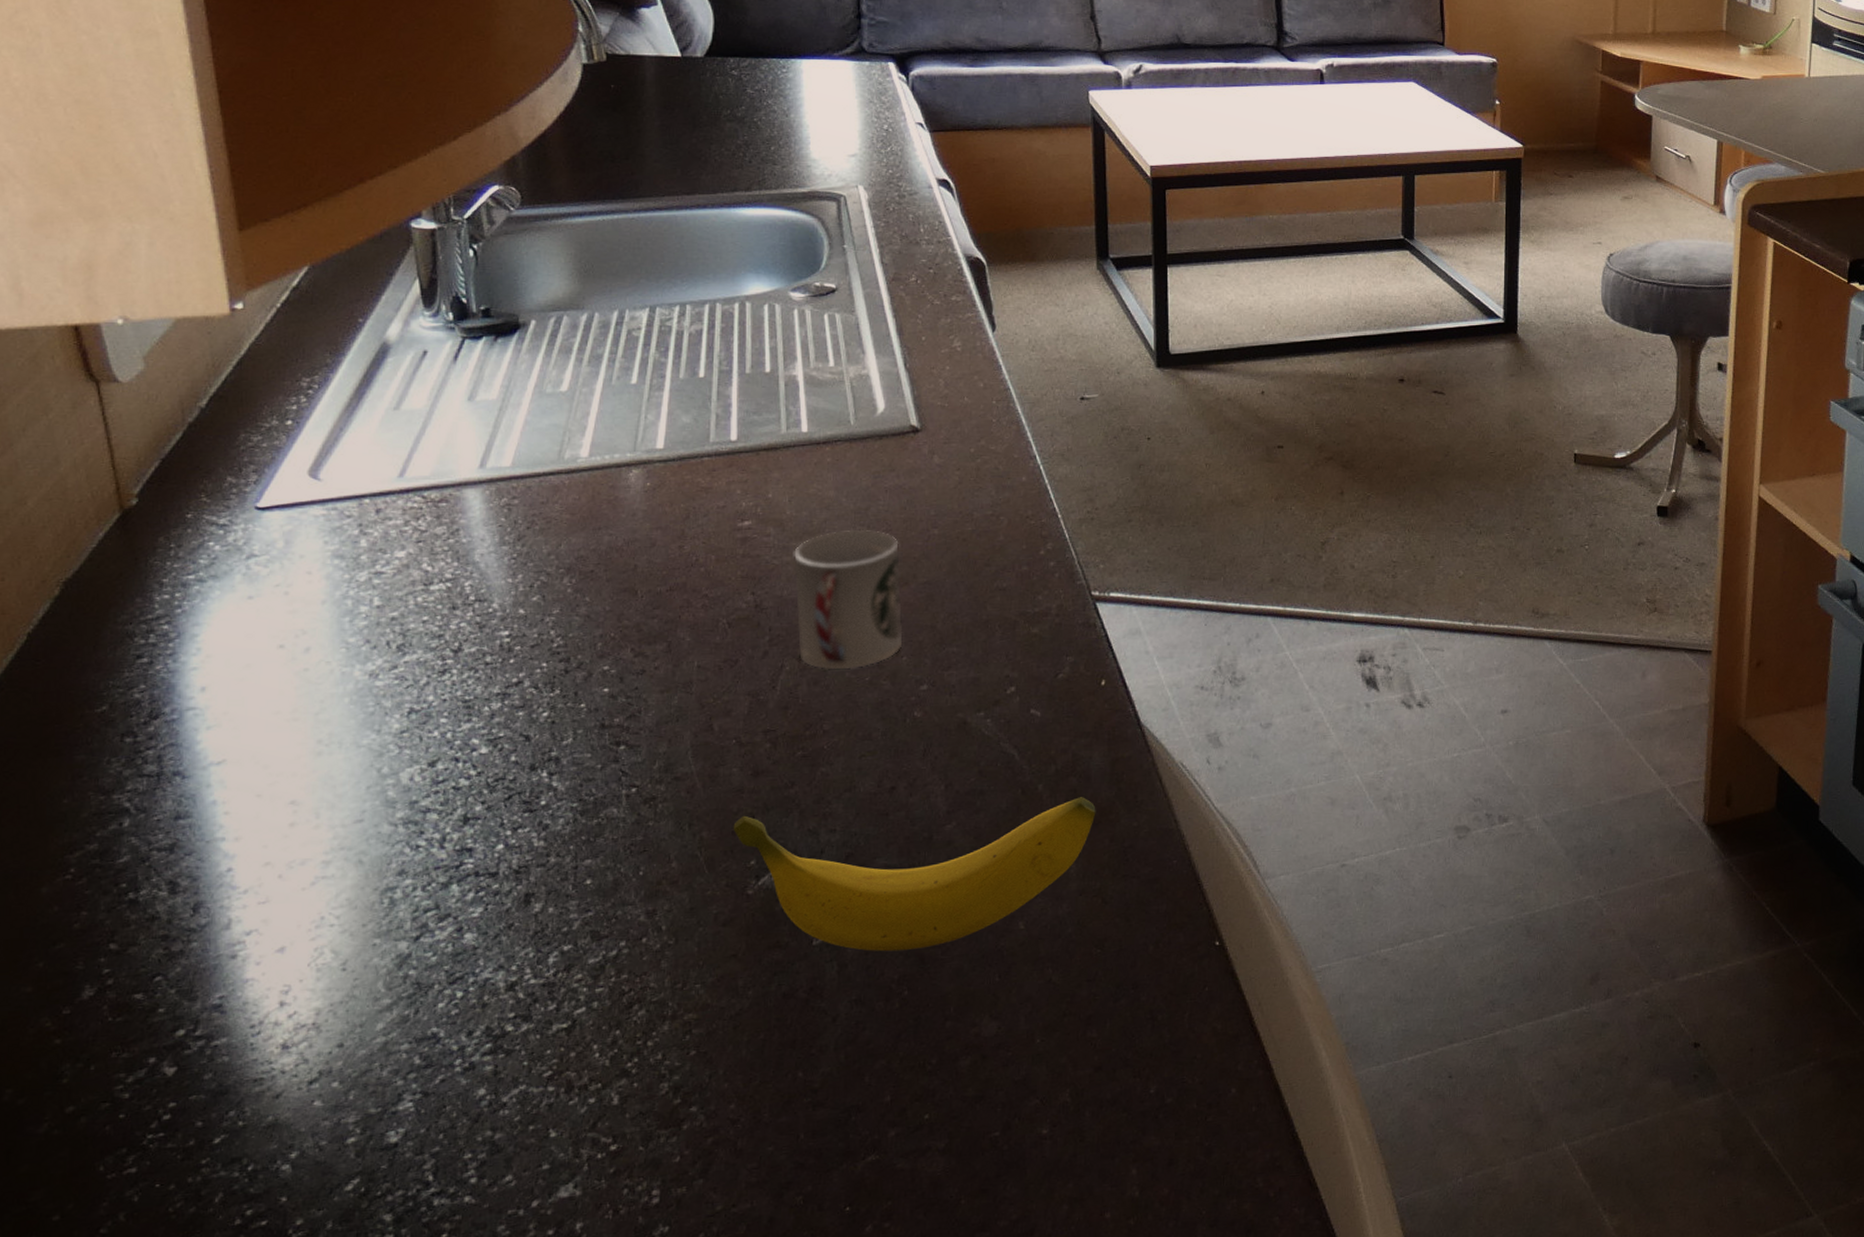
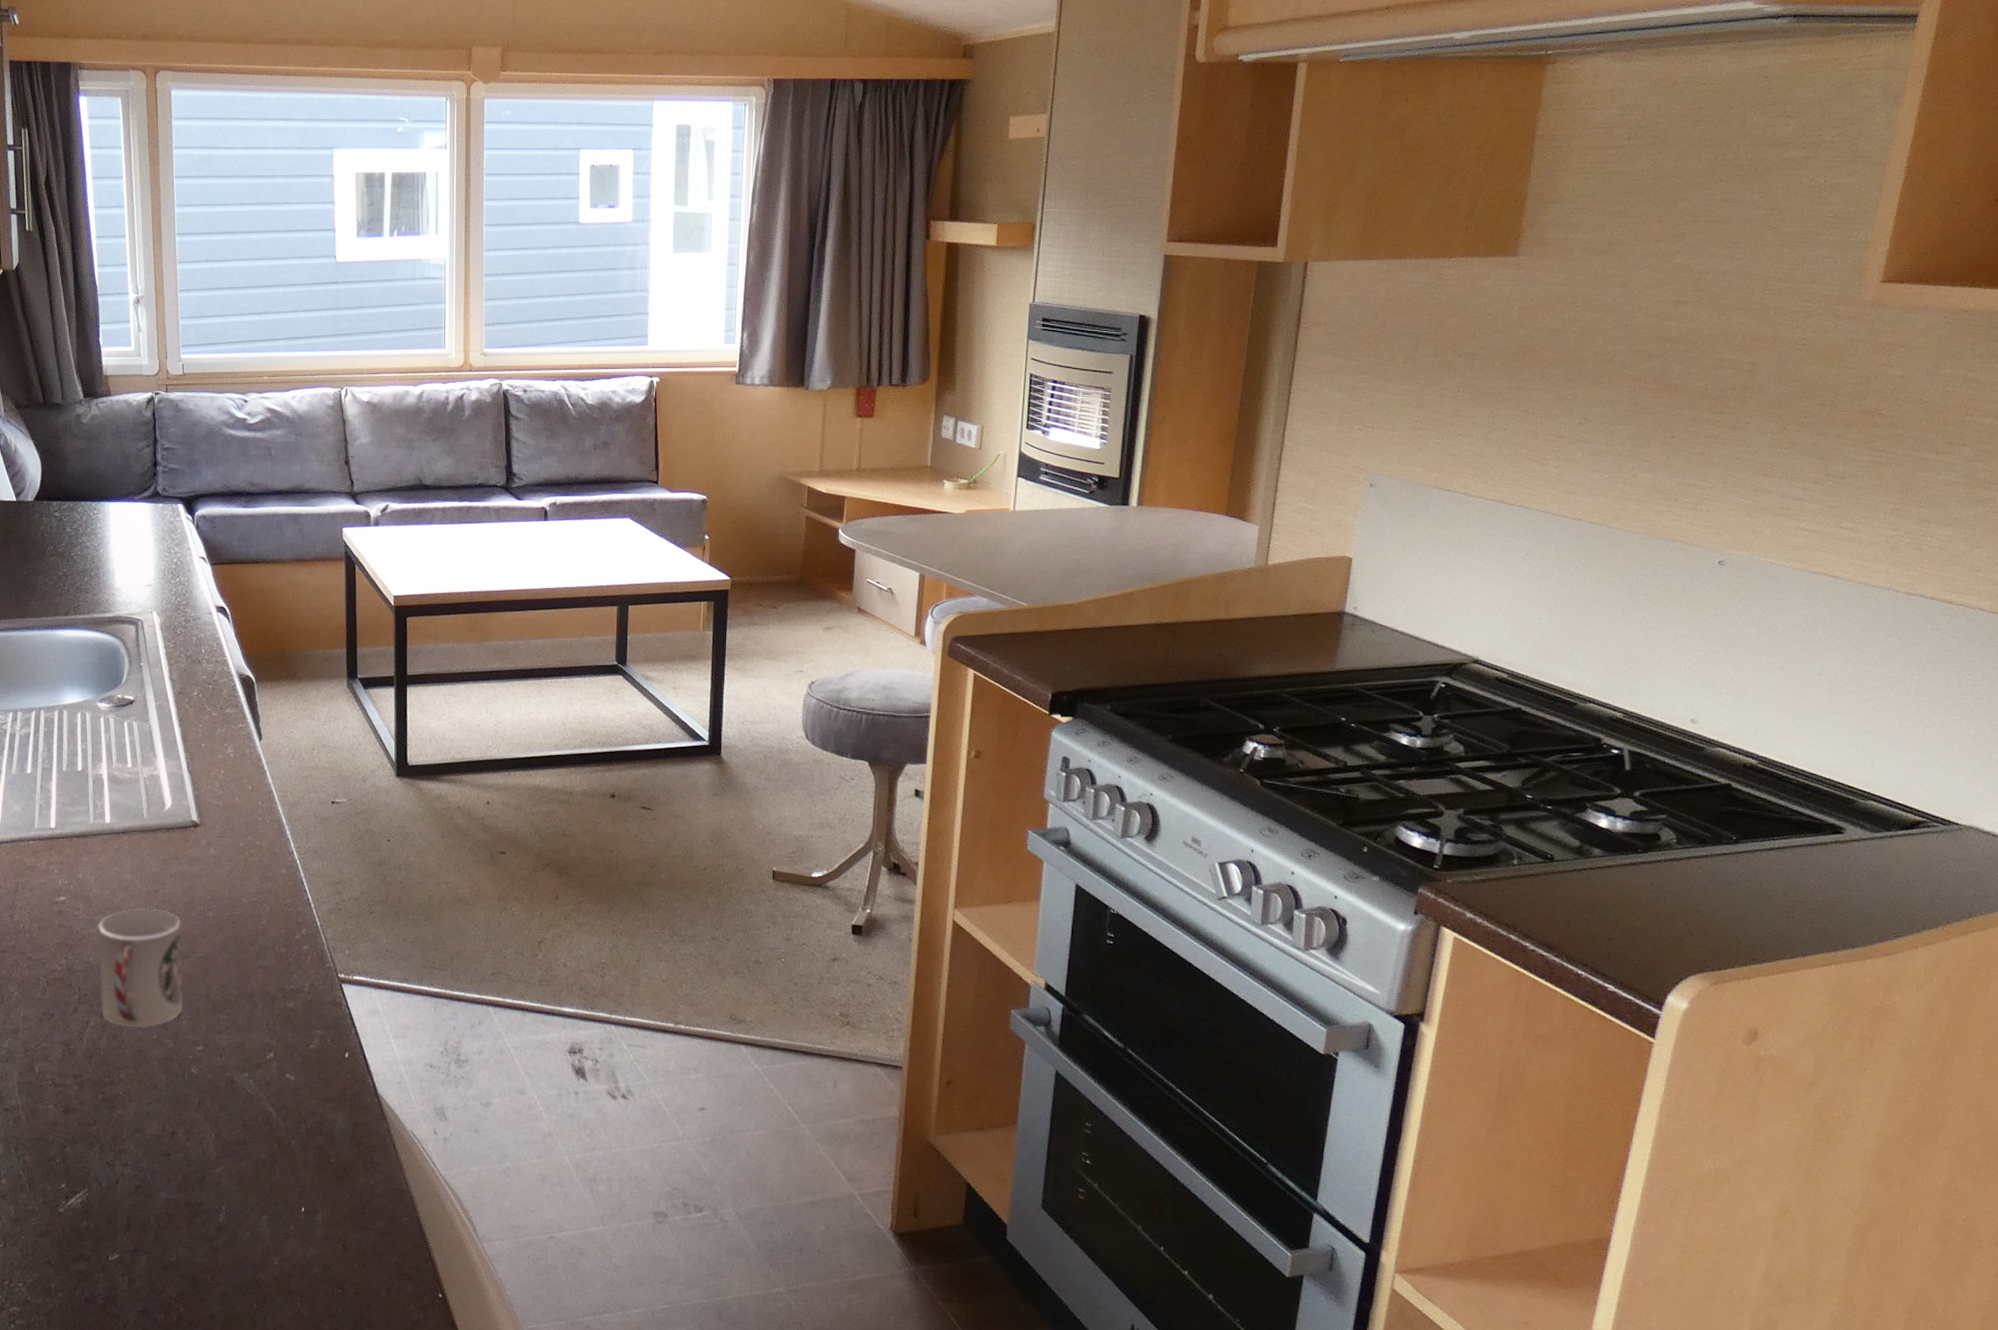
banana: present [733,797,1096,952] -> none [49,1145,339,1273]

